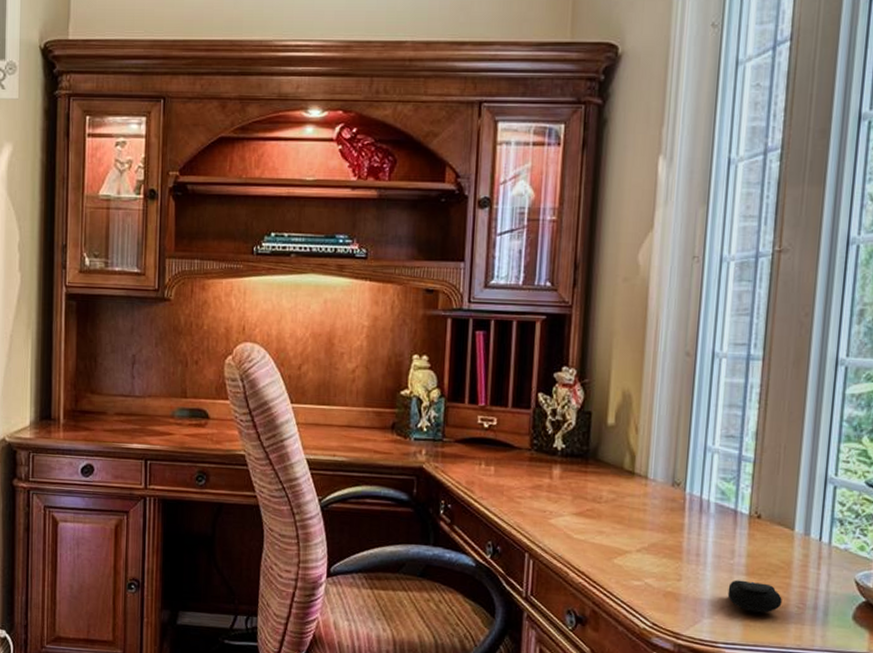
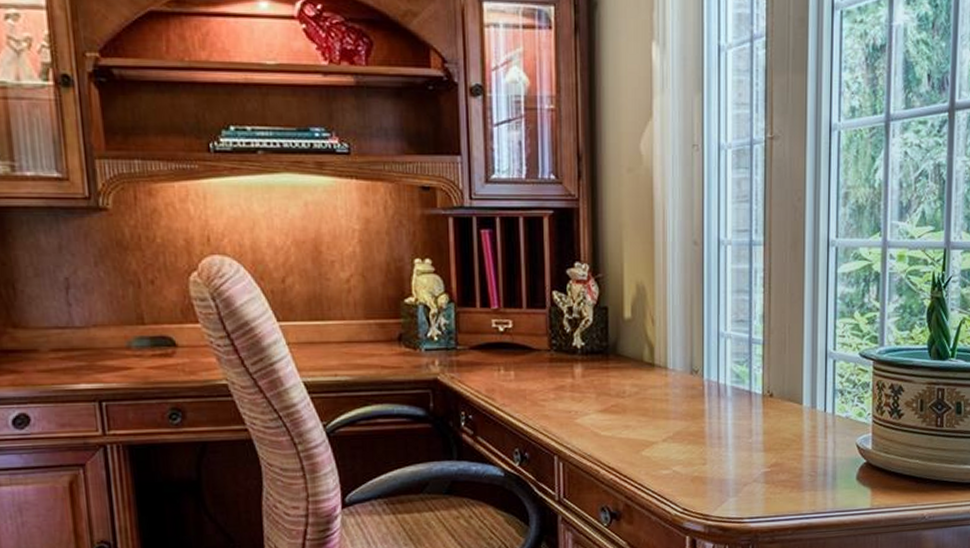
computer mouse: present [727,580,782,613] -> none [749,456,797,485]

